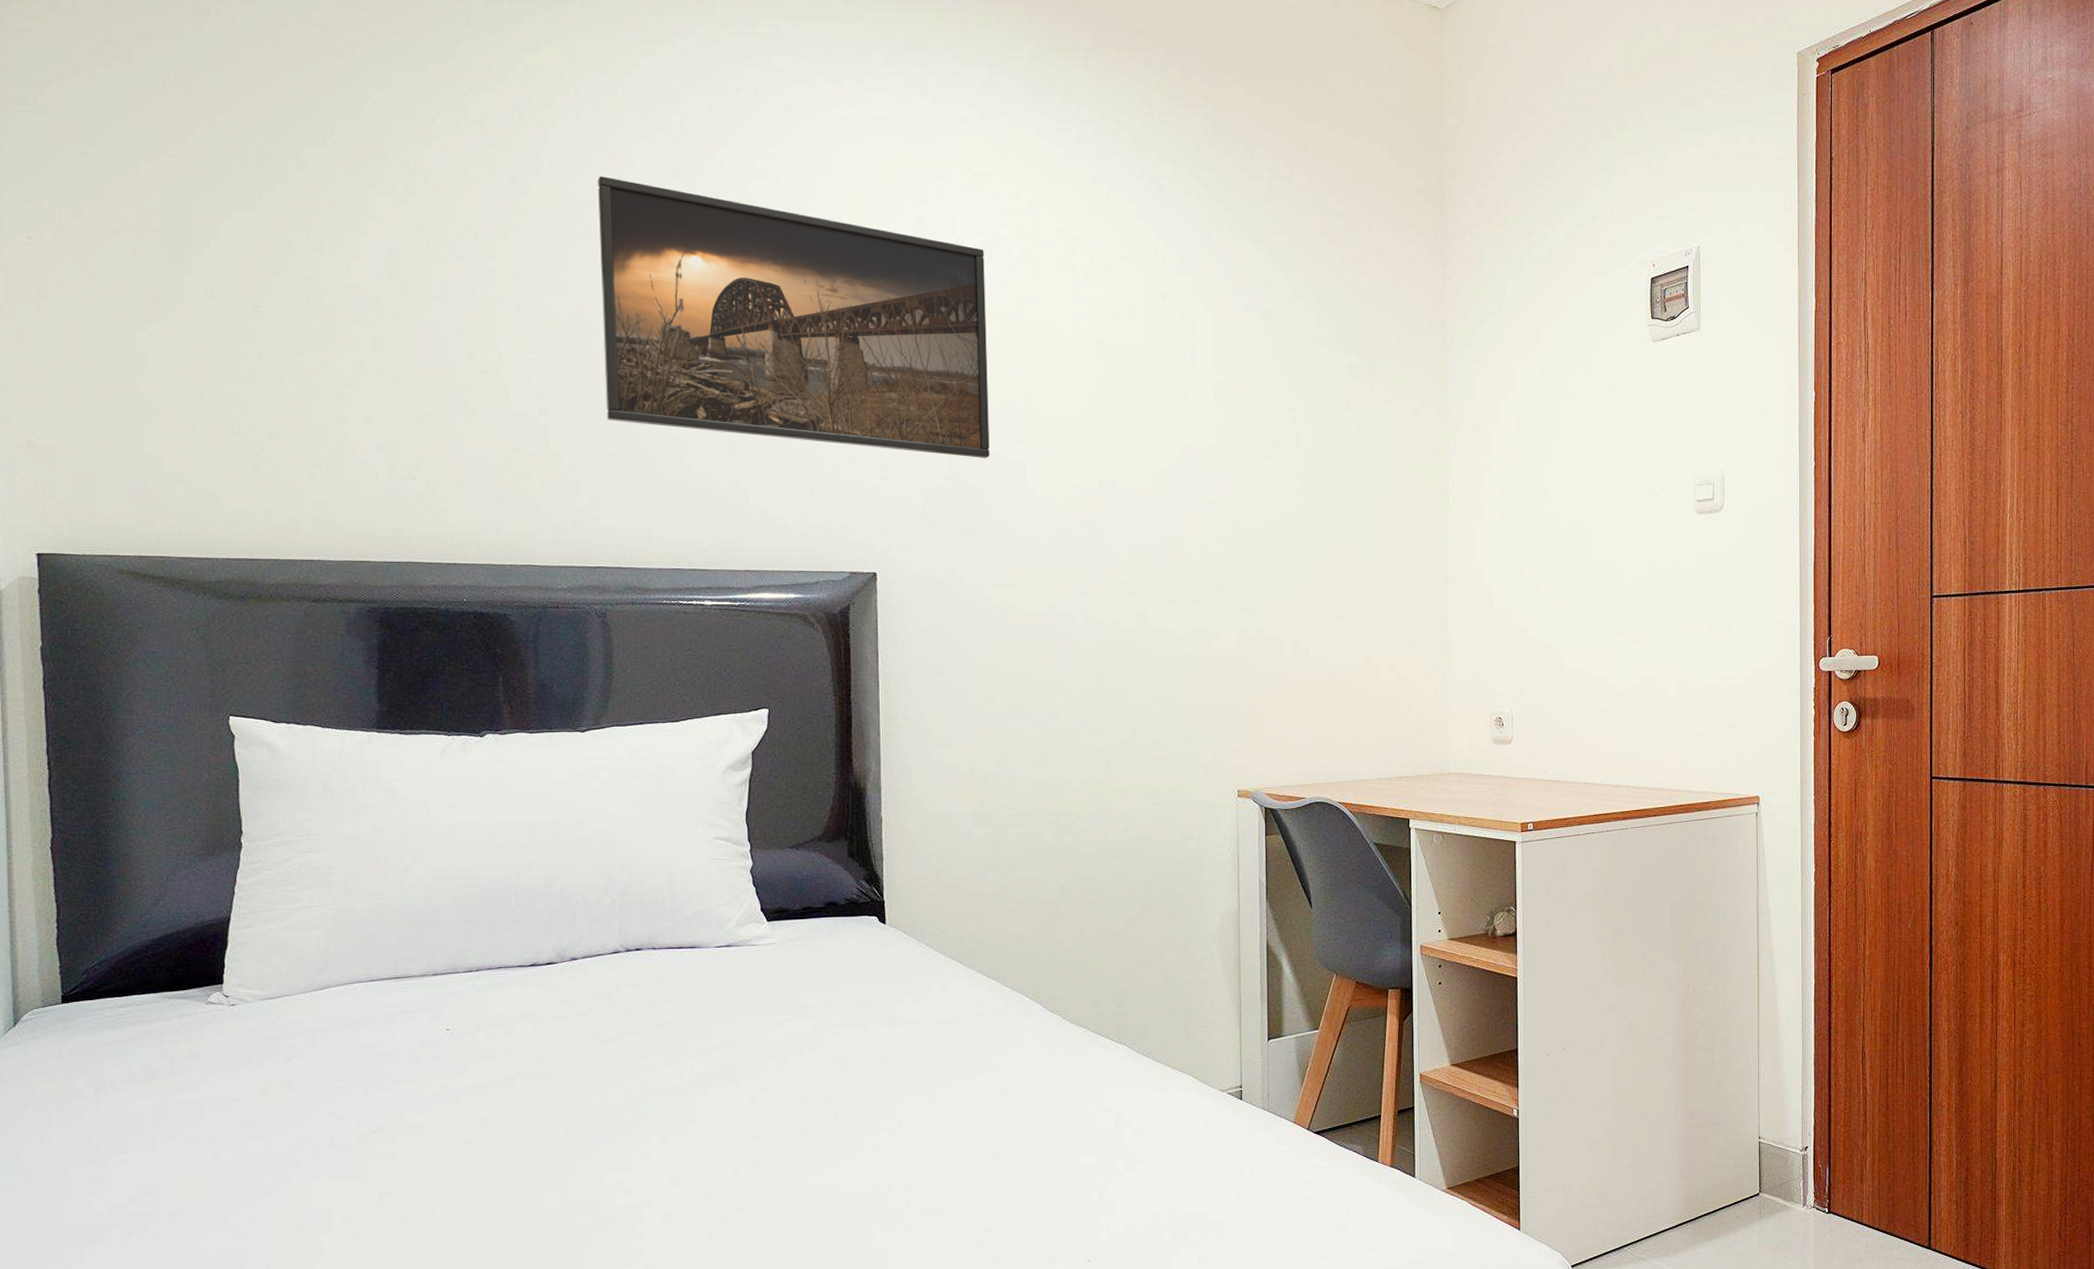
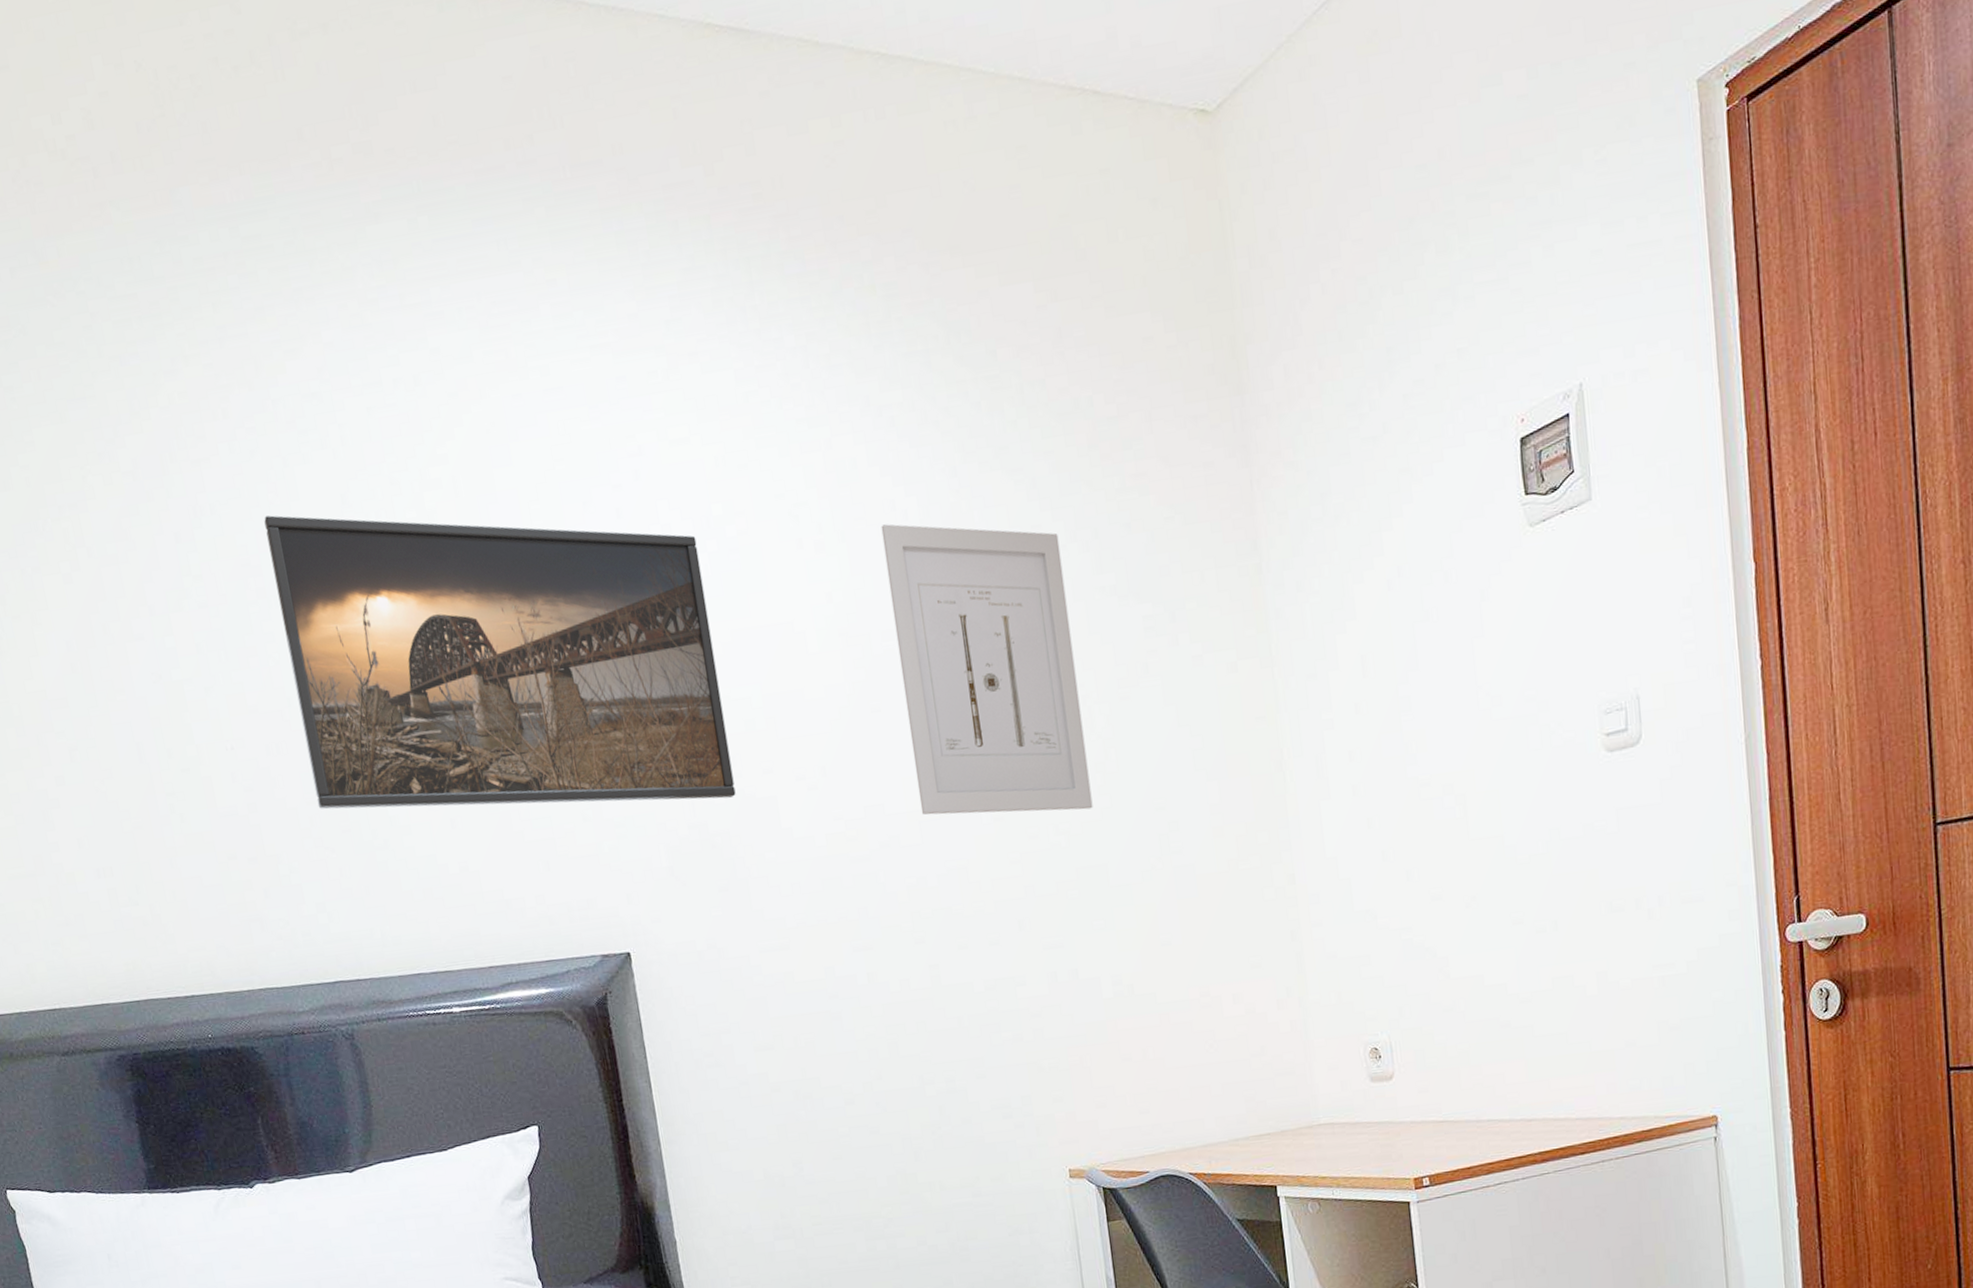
wall art: none [1142,265,1292,505] -> present [881,524,1093,815]

